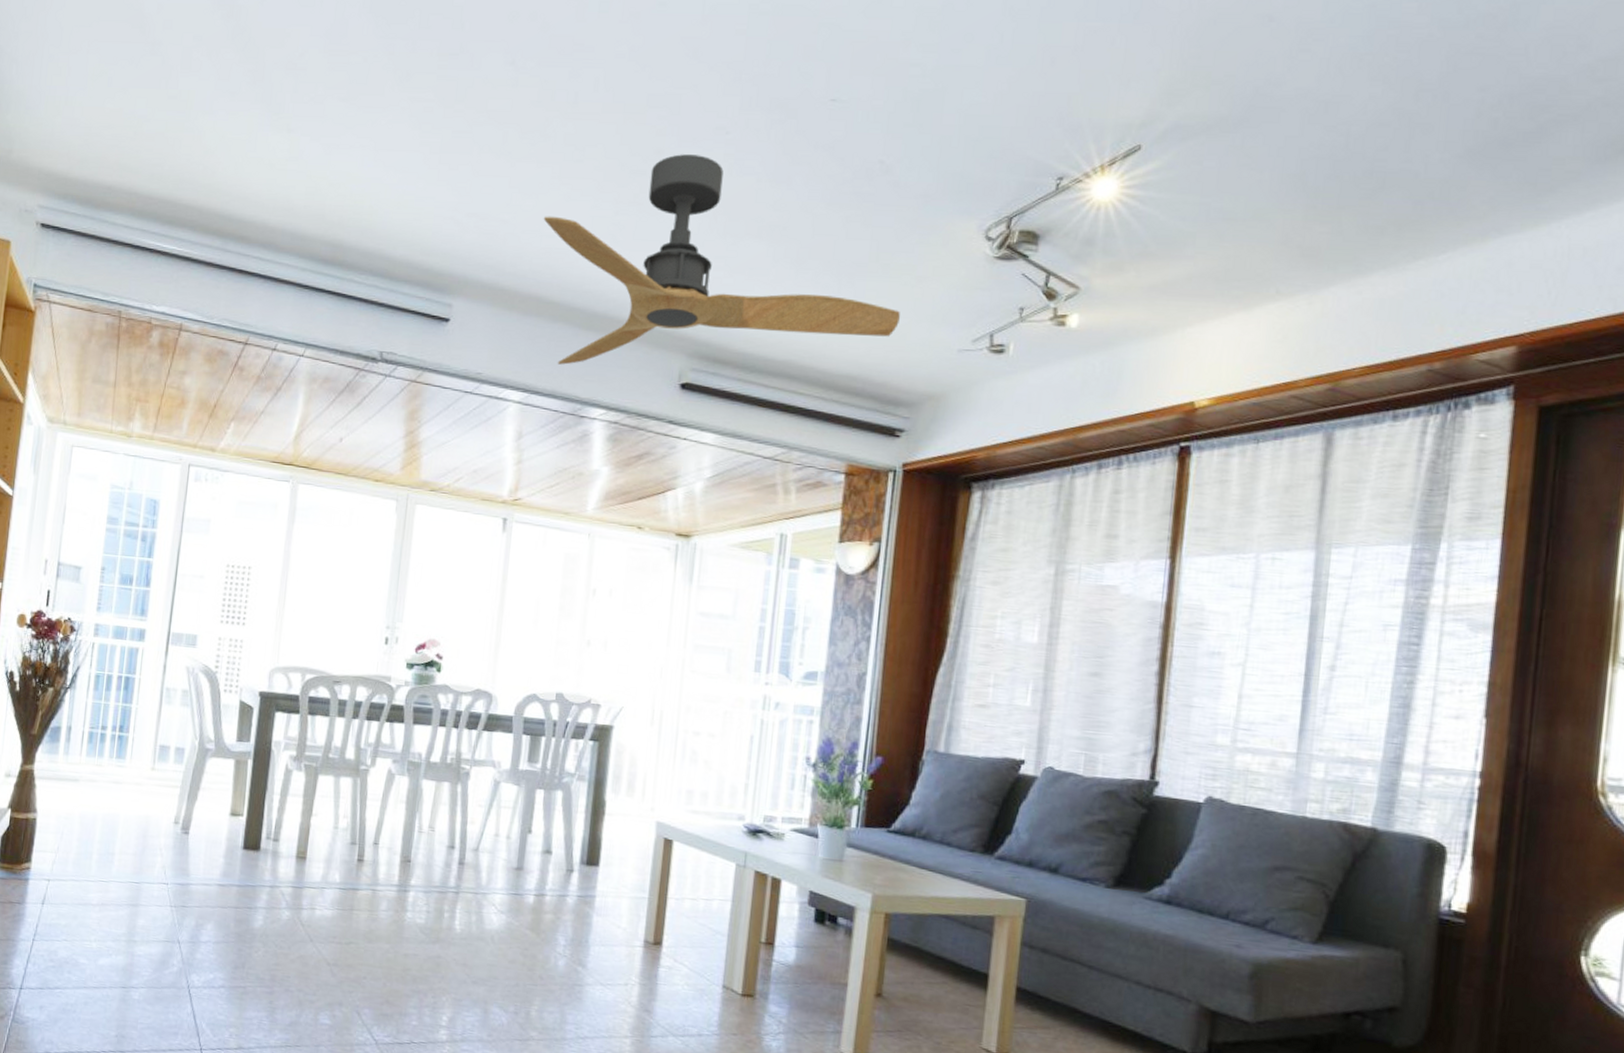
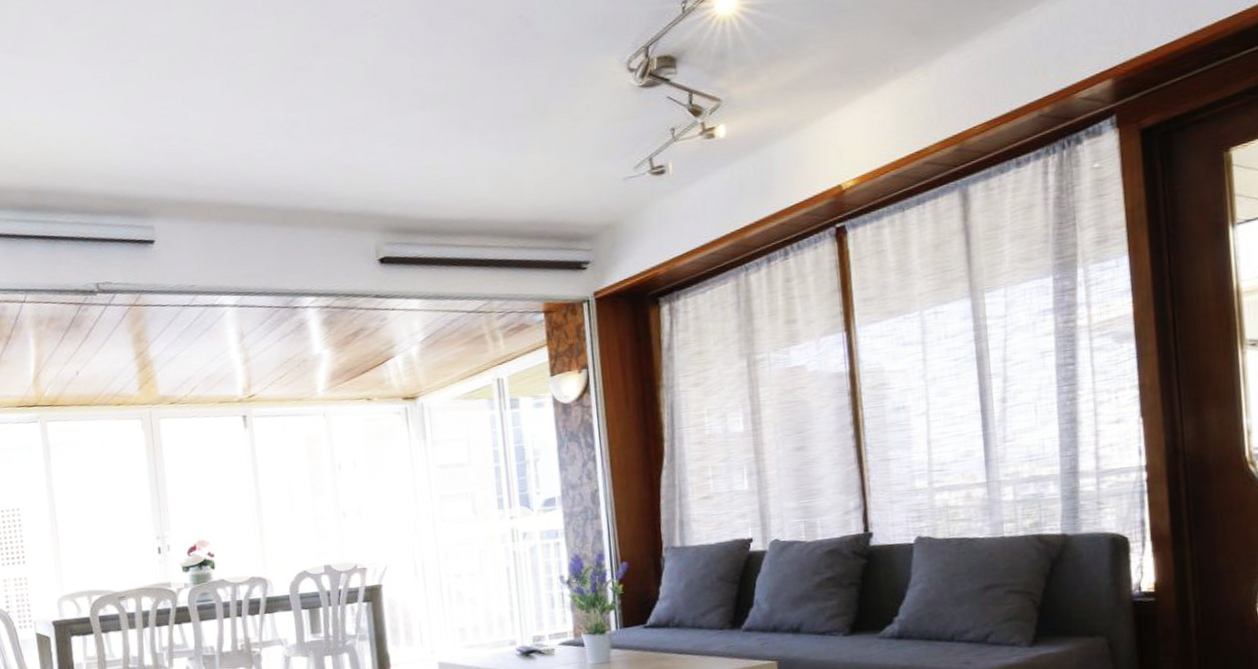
ceiling fan: present [543,154,900,365] -> none [221,41,566,263]

